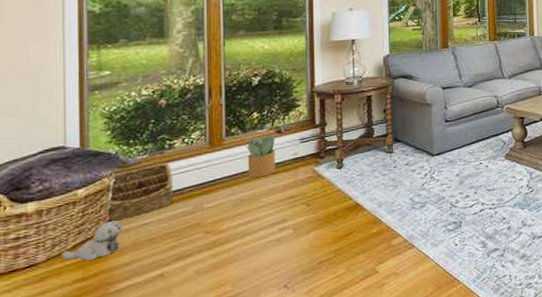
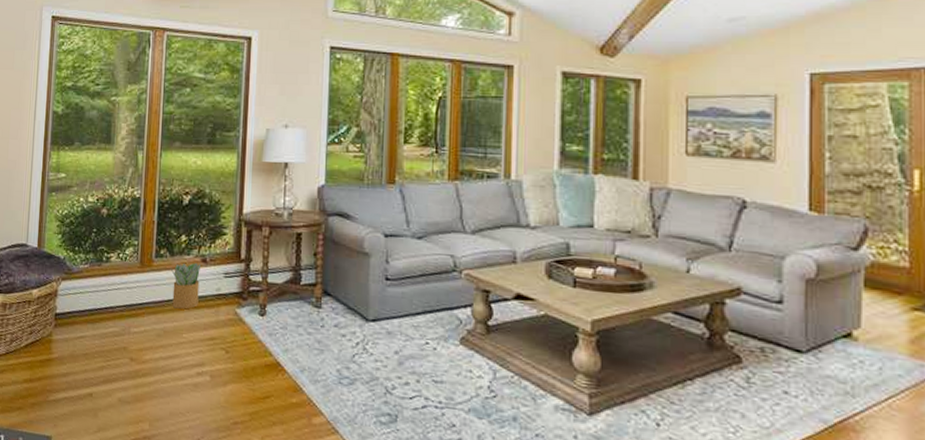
plush toy: present [62,221,121,261] -> none [17,327,63,364]
basket: present [103,163,174,223] -> none [49,276,108,328]

